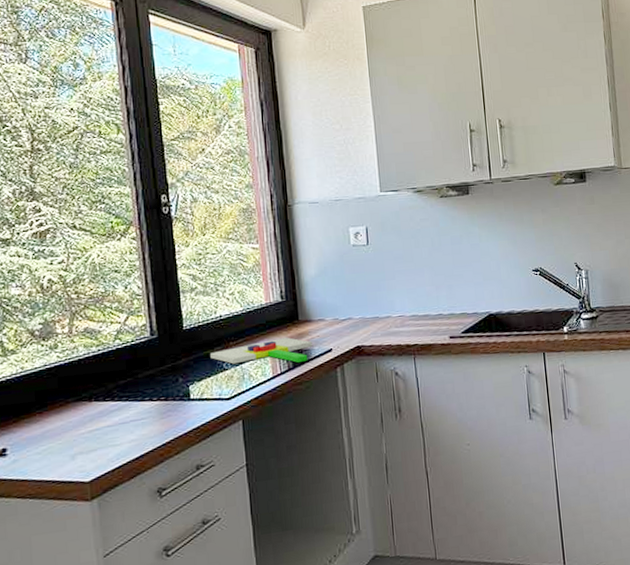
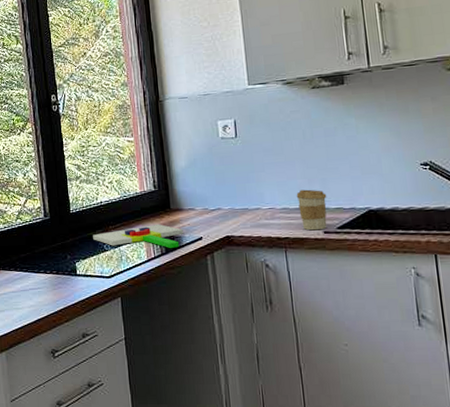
coffee cup: none [425,296,453,337] -> present [296,189,327,231]

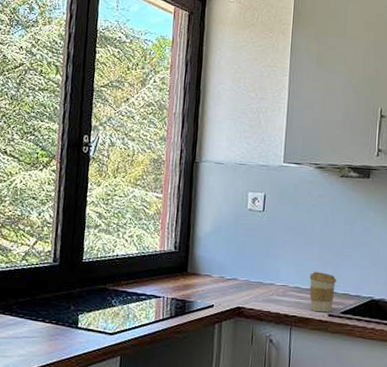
chopping board: present [93,224,183,248] -> none [102,286,196,312]

